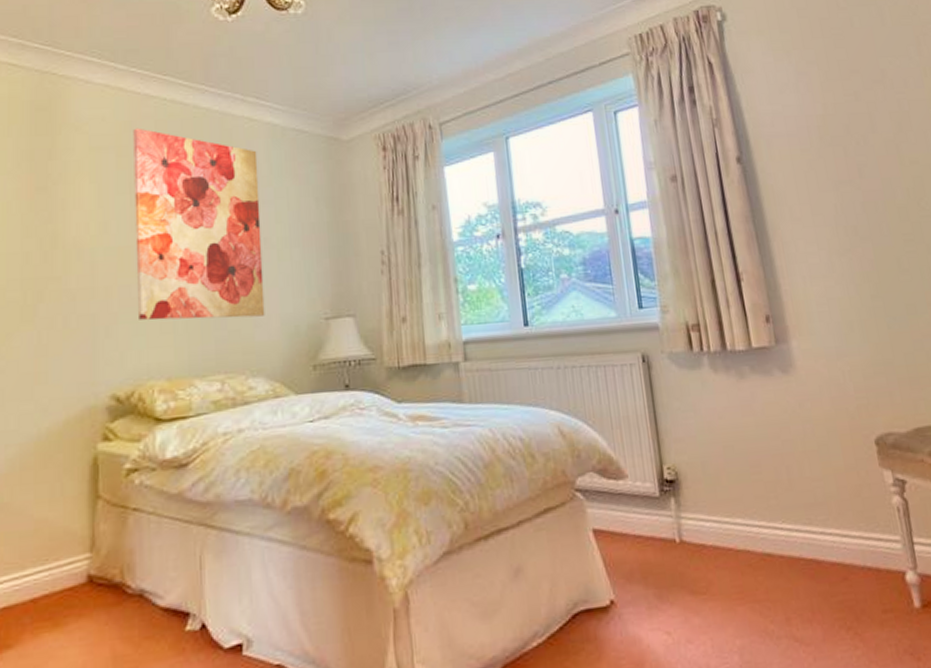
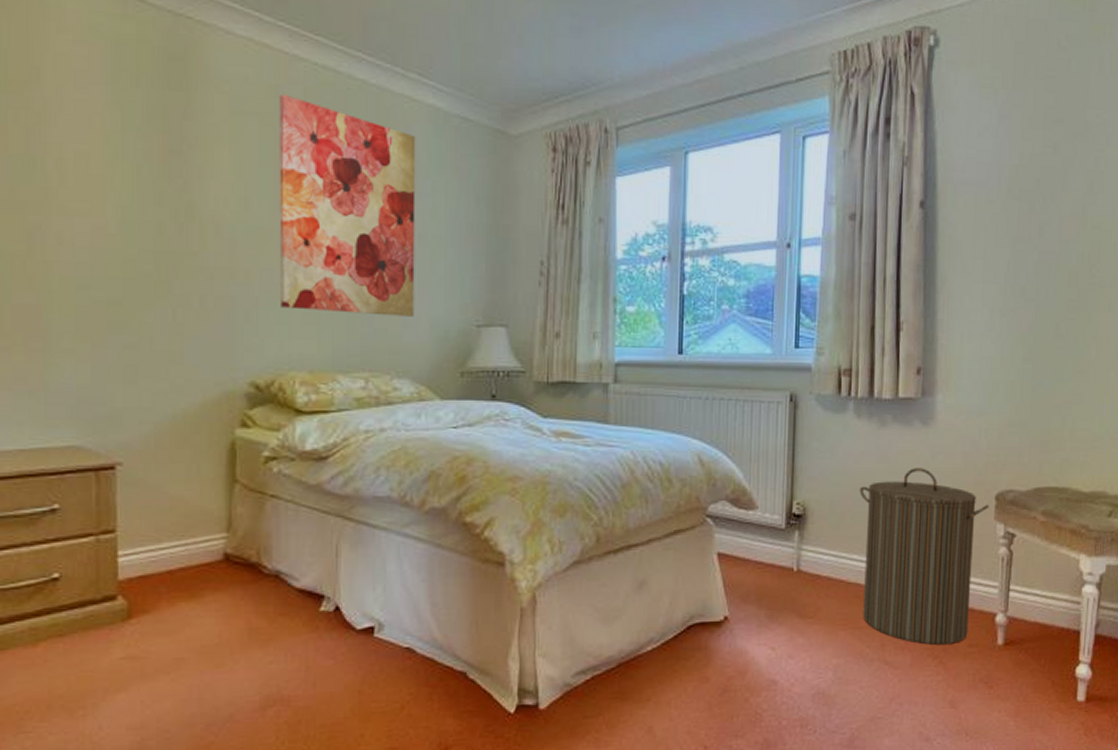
laundry hamper: none [729,418,879,615] -> present [859,468,989,646]

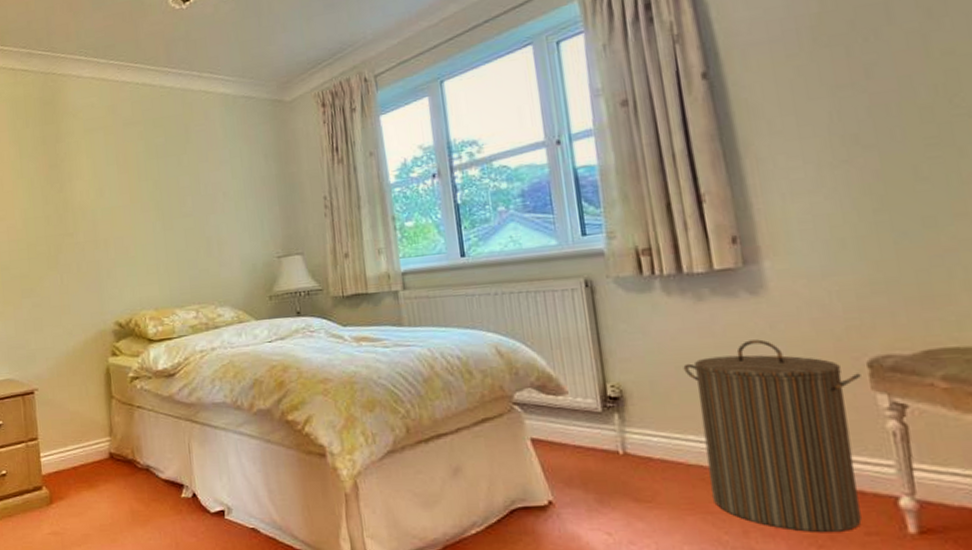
wall art: present [279,93,416,317] -> none [115,110,228,264]

